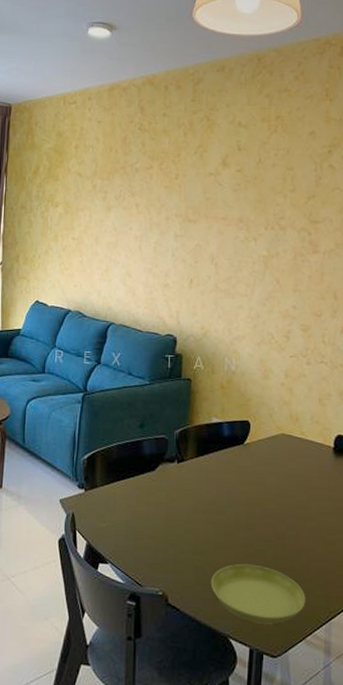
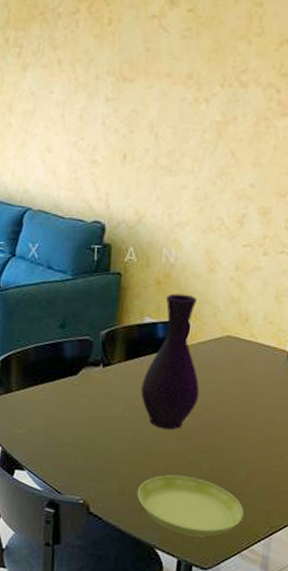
vase: none [211,397,261,521] -> present [141,293,200,430]

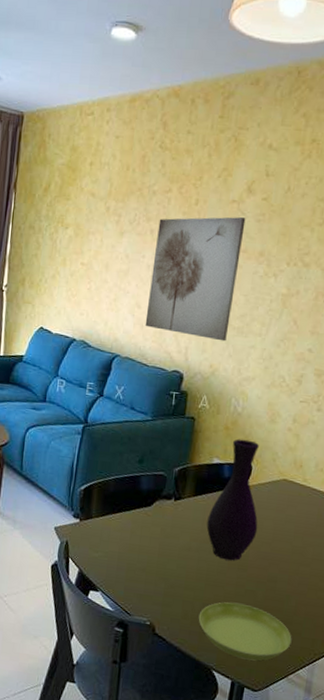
wall art: none [58,34,169,183] -> present [145,216,246,342]

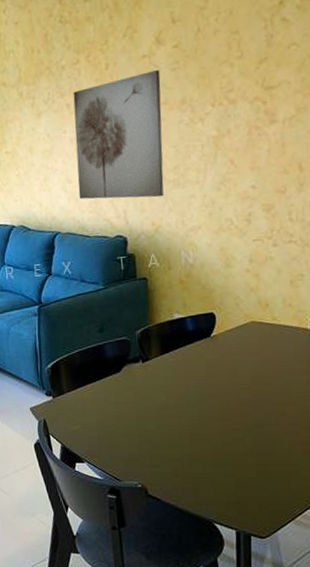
saucer: present [198,602,292,661] -> none [189,453,292,508]
vase: present [206,439,259,561] -> none [179,289,234,412]

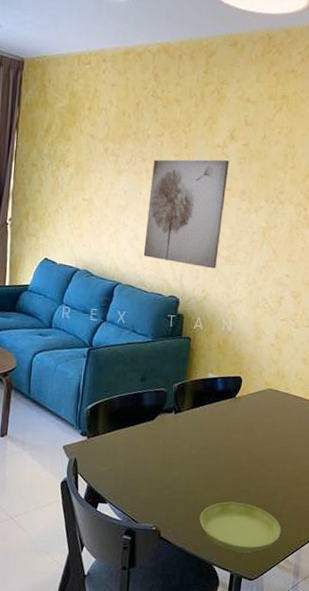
saucer: none [189,453,292,508] -> present [199,502,281,553]

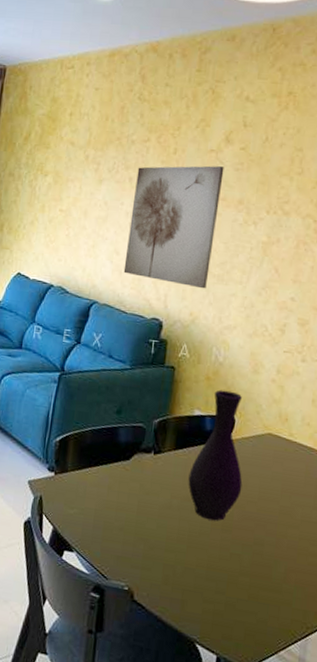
saucer: present [199,502,281,553] -> none [180,566,282,634]
vase: none [204,355,249,465] -> present [188,389,243,521]

